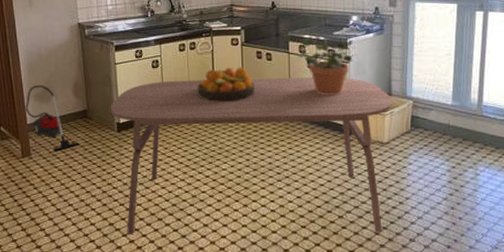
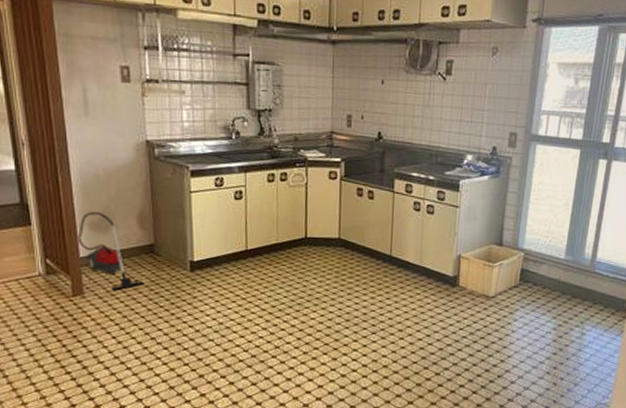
dining table: present [110,77,392,235] -> none [182,215,503,392]
fruit bowl: present [197,67,256,102] -> none [286,204,354,243]
potted plant: present [296,38,357,96] -> none [401,176,468,243]

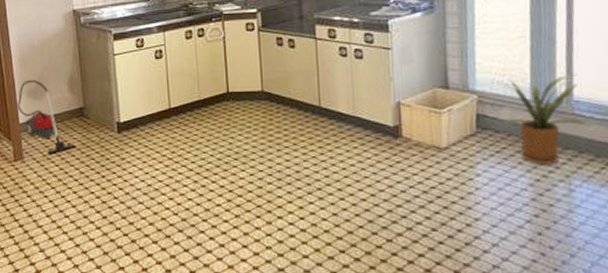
house plant: none [536,239,605,313] -> present [490,73,590,164]

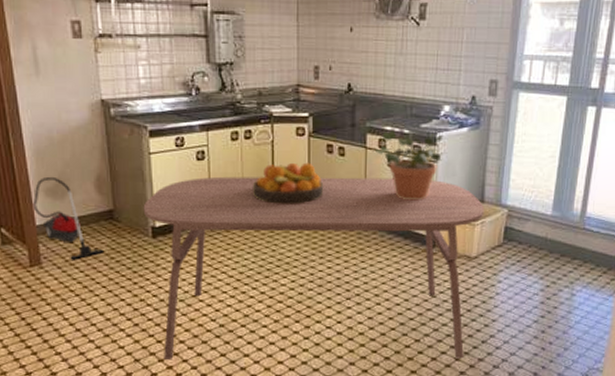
dining table: none [109,67,451,263] -> present [143,176,485,361]
fruit bowl: none [207,56,277,97] -> present [252,162,324,204]
potted plant: none [324,20,401,89] -> present [374,130,446,201]
house plant: present [490,73,590,164] -> none [520,192,596,272]

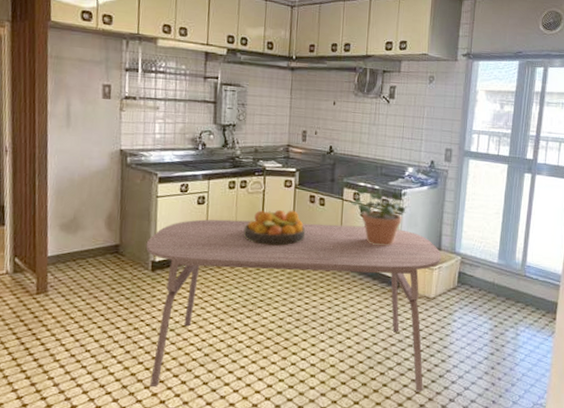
vacuum cleaner: present [32,176,105,260] -> none [47,213,107,289]

